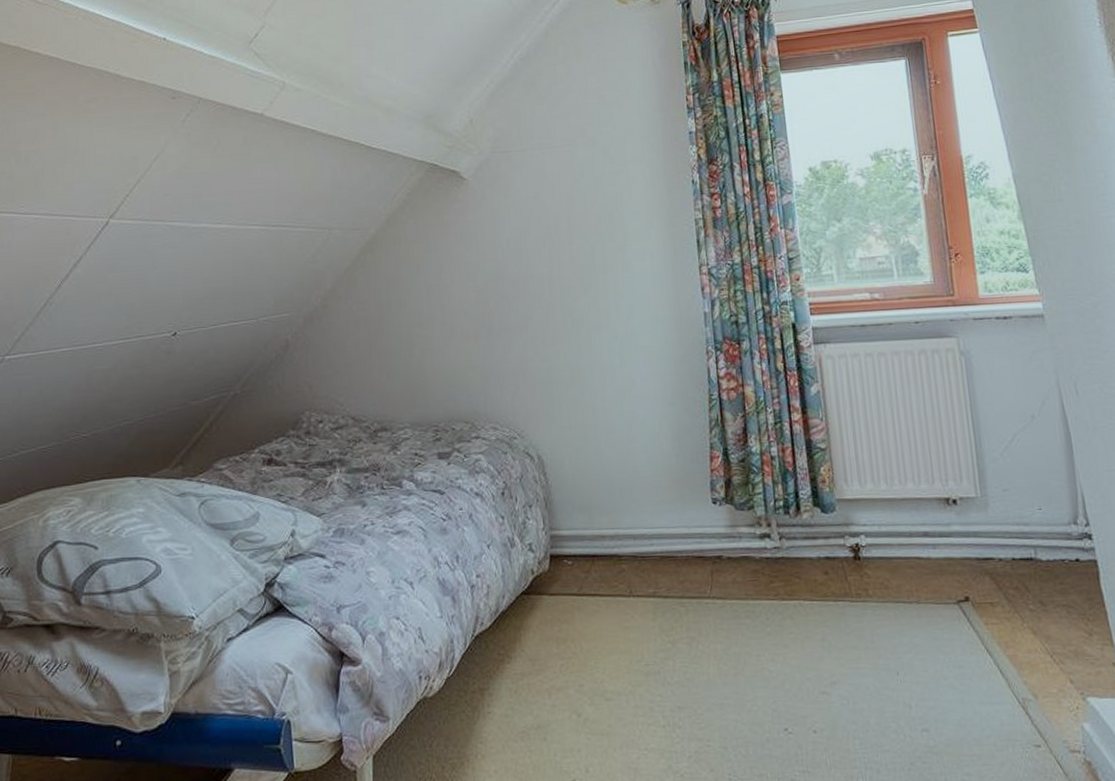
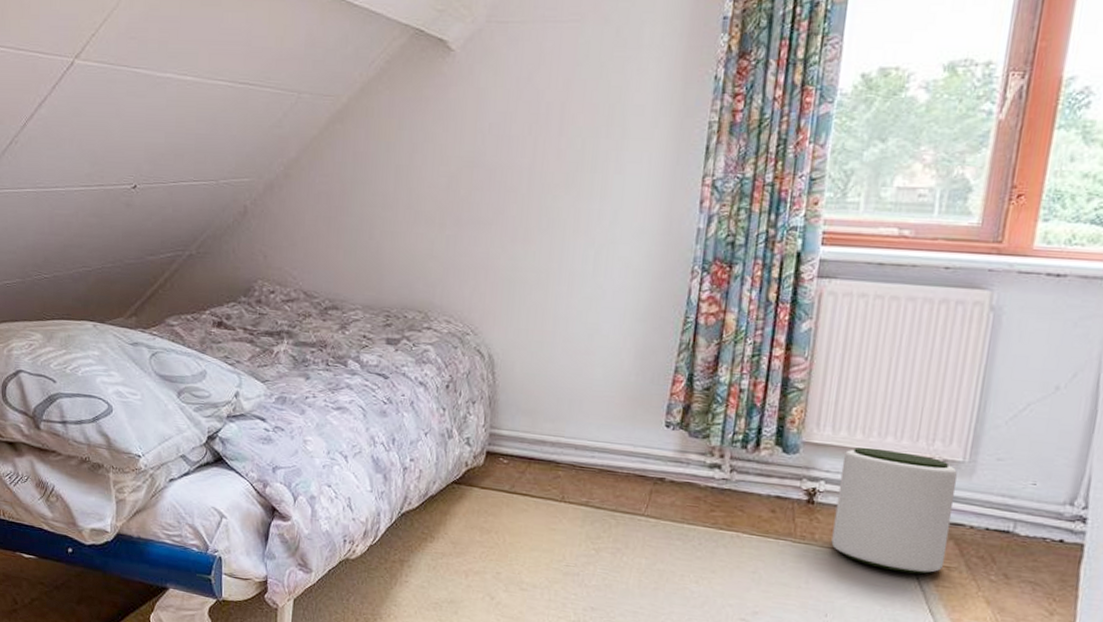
plant pot: none [874,495,987,616] -> present [831,447,958,575]

